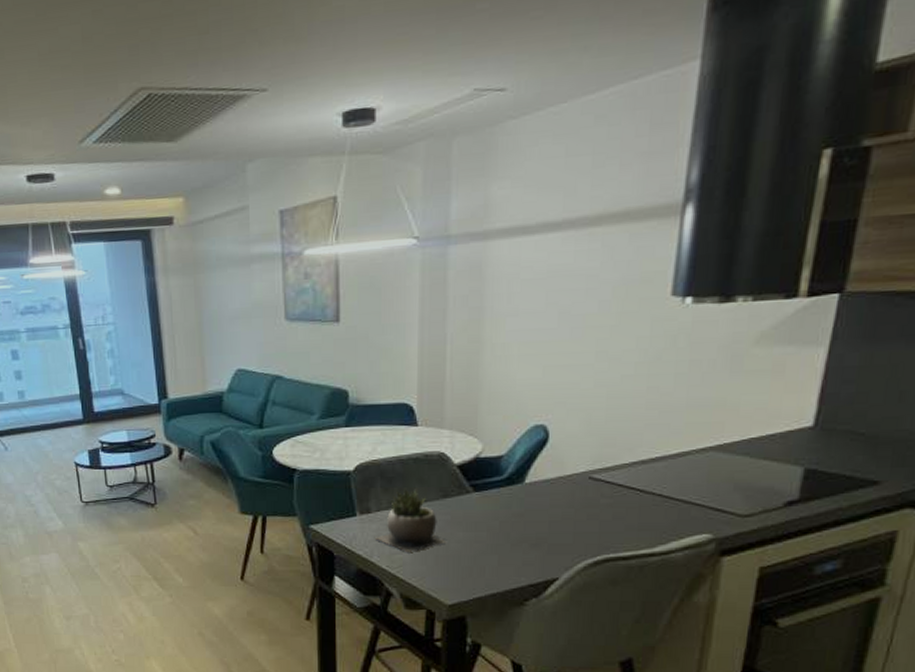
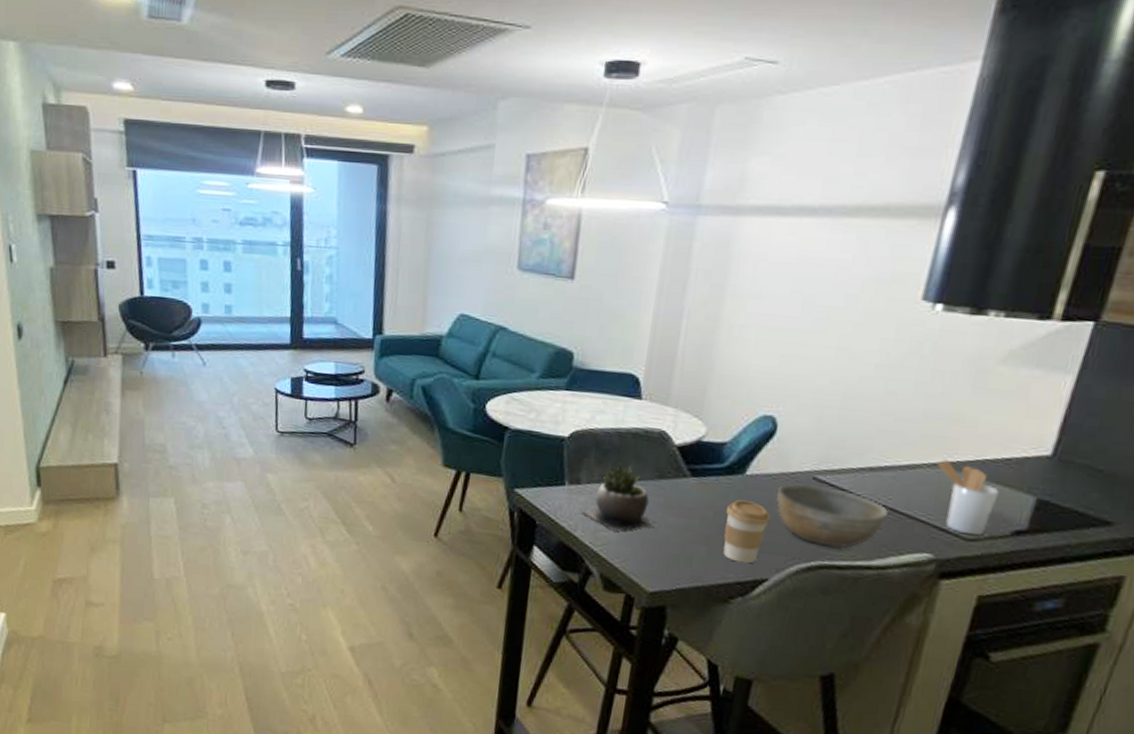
coffee cup: none [511,507,553,566] -> present [723,500,771,564]
bowl: none [556,483,664,540] -> present [776,484,888,548]
utensil holder: none [704,443,768,511] -> present [936,459,1000,536]

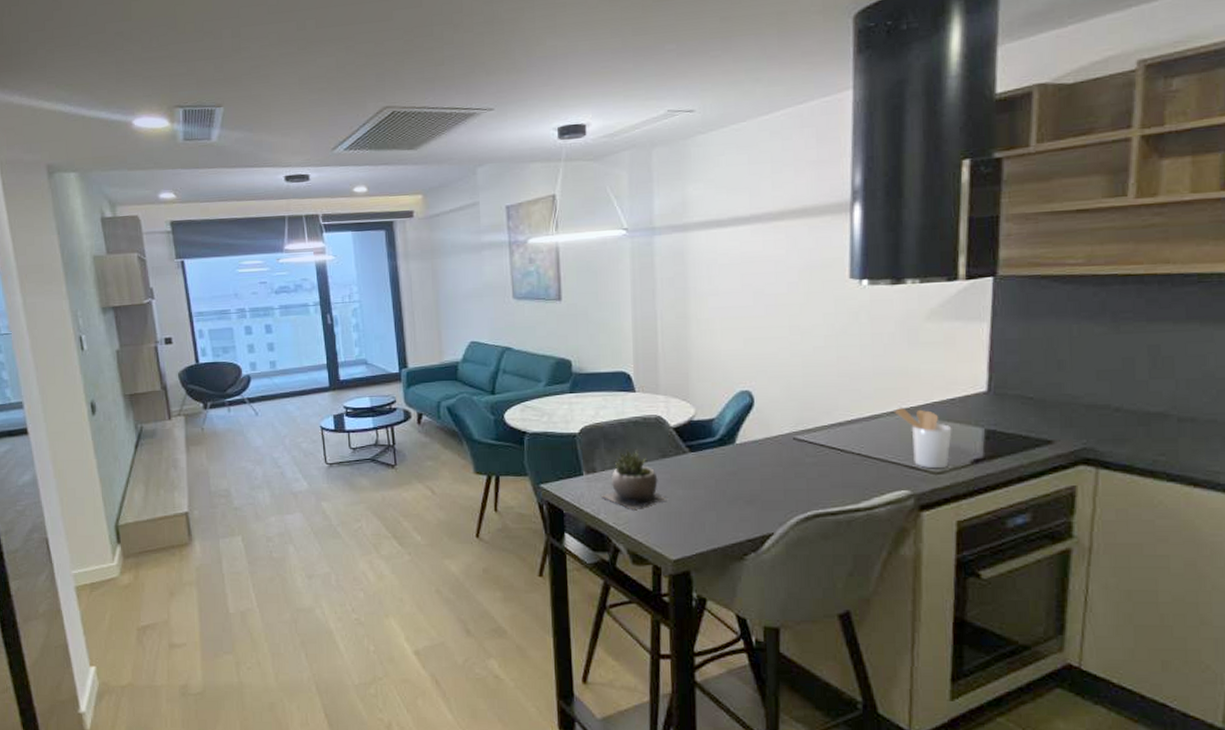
coffee cup: present [723,500,771,564] -> none [726,466,765,522]
bowl: present [776,484,888,548] -> none [765,444,863,497]

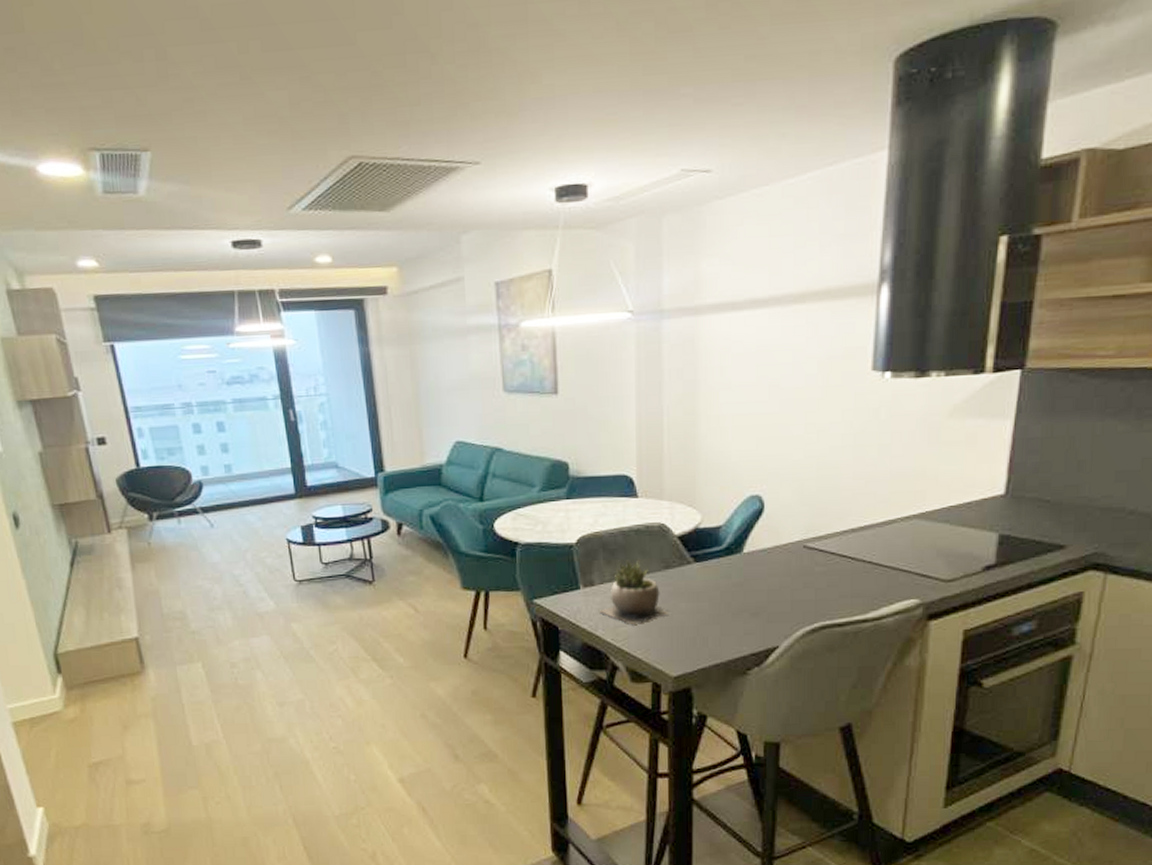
utensil holder: present [894,407,952,469] -> none [908,511,966,577]

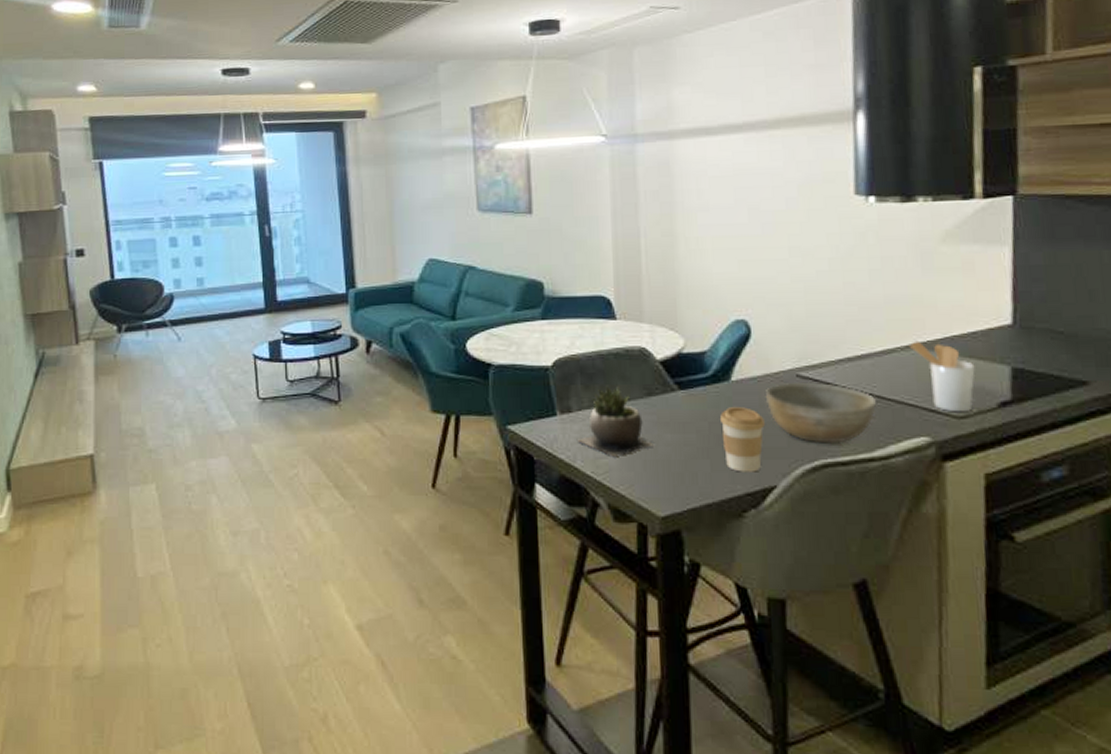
coffee cup: none [732,577,772,635] -> present [720,407,765,472]
bowl: none [773,552,874,608] -> present [765,381,876,444]
utensil holder: none [908,511,966,577] -> present [909,340,976,413]

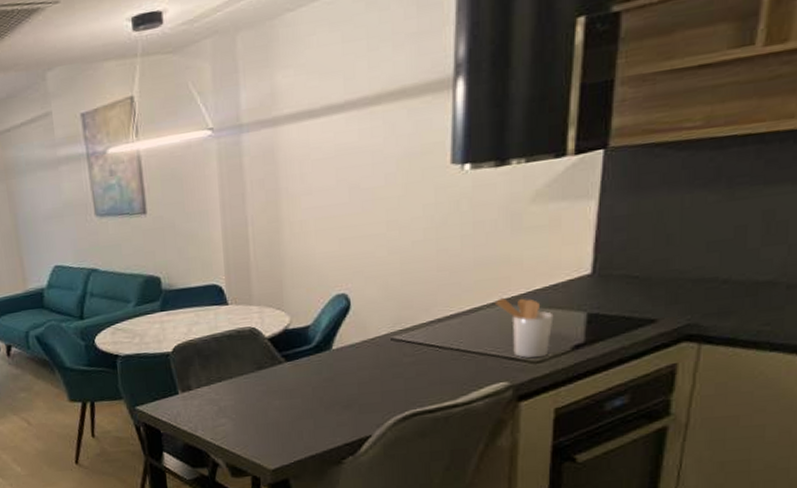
succulent plant: present [576,386,653,456] -> none [197,364,264,424]
coffee cup: present [720,407,765,472] -> none [323,371,362,427]
bowl: present [765,381,876,444] -> none [362,343,462,397]

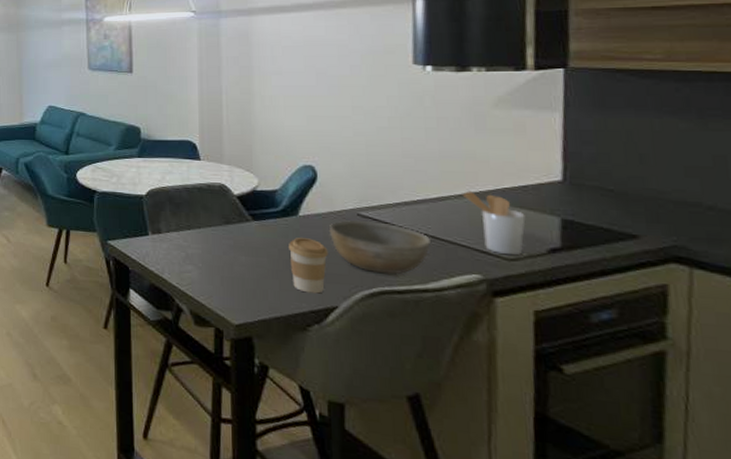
coffee cup: none [323,371,362,427] -> present [289,238,328,294]
bowl: none [362,343,462,397] -> present [328,220,431,275]

